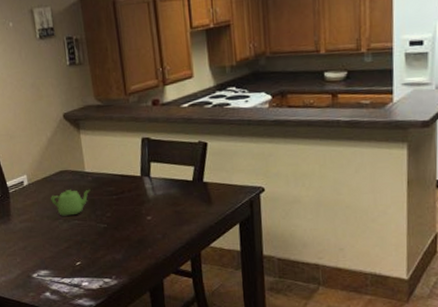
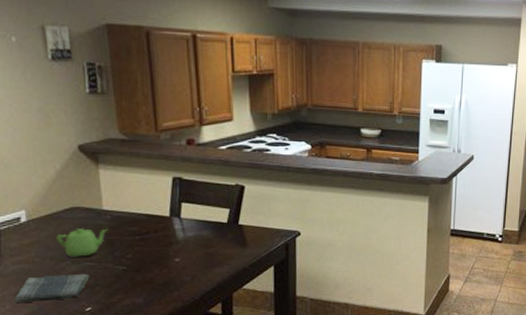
dish towel: none [22,231,78,256] -> present [13,274,90,303]

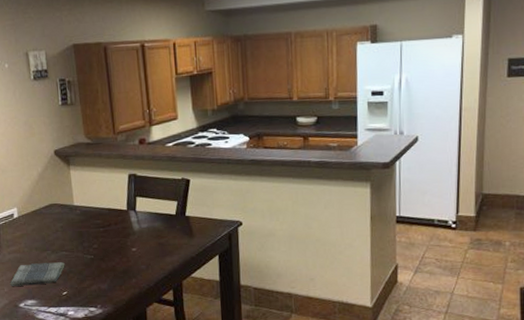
teapot: present [56,229,109,257] -> none [40,222,79,248]

